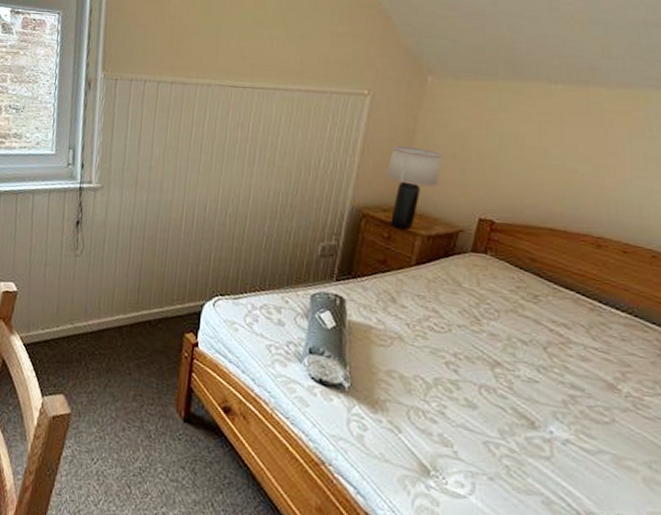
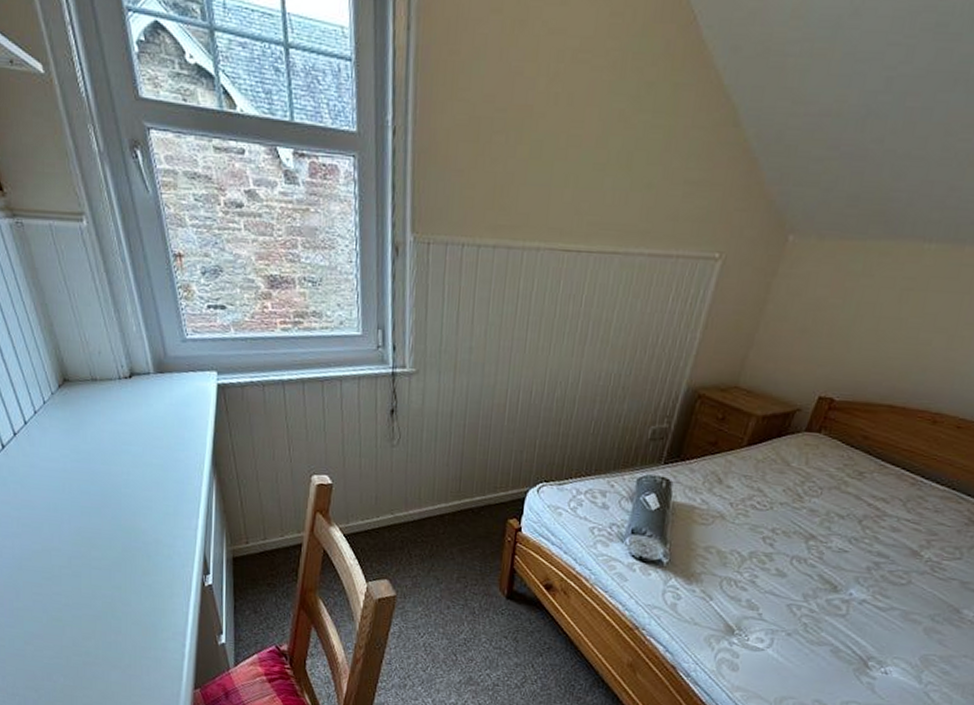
table lamp: present [384,145,442,229] -> none [725,318,792,410]

